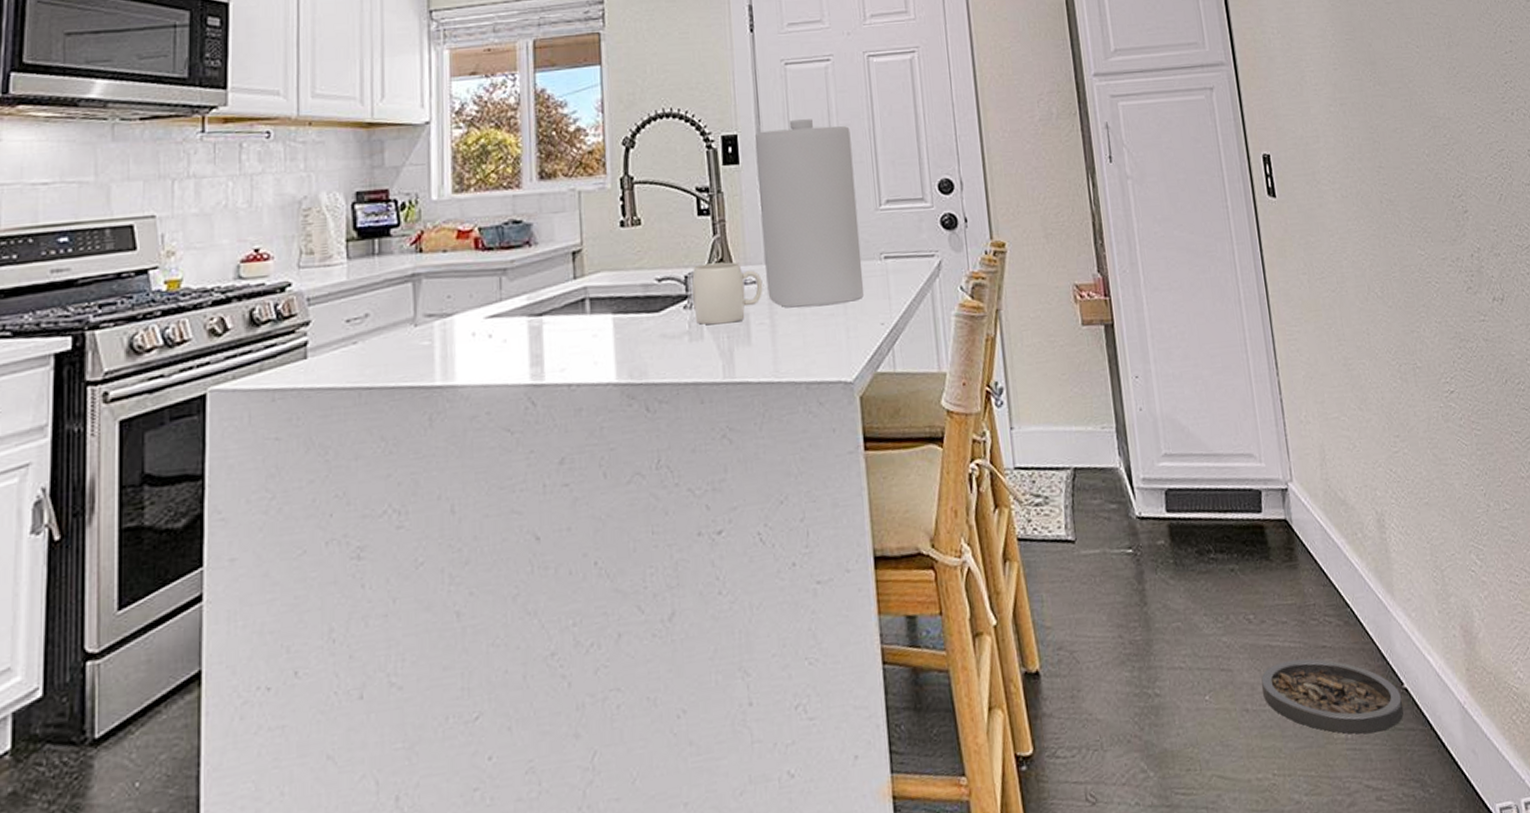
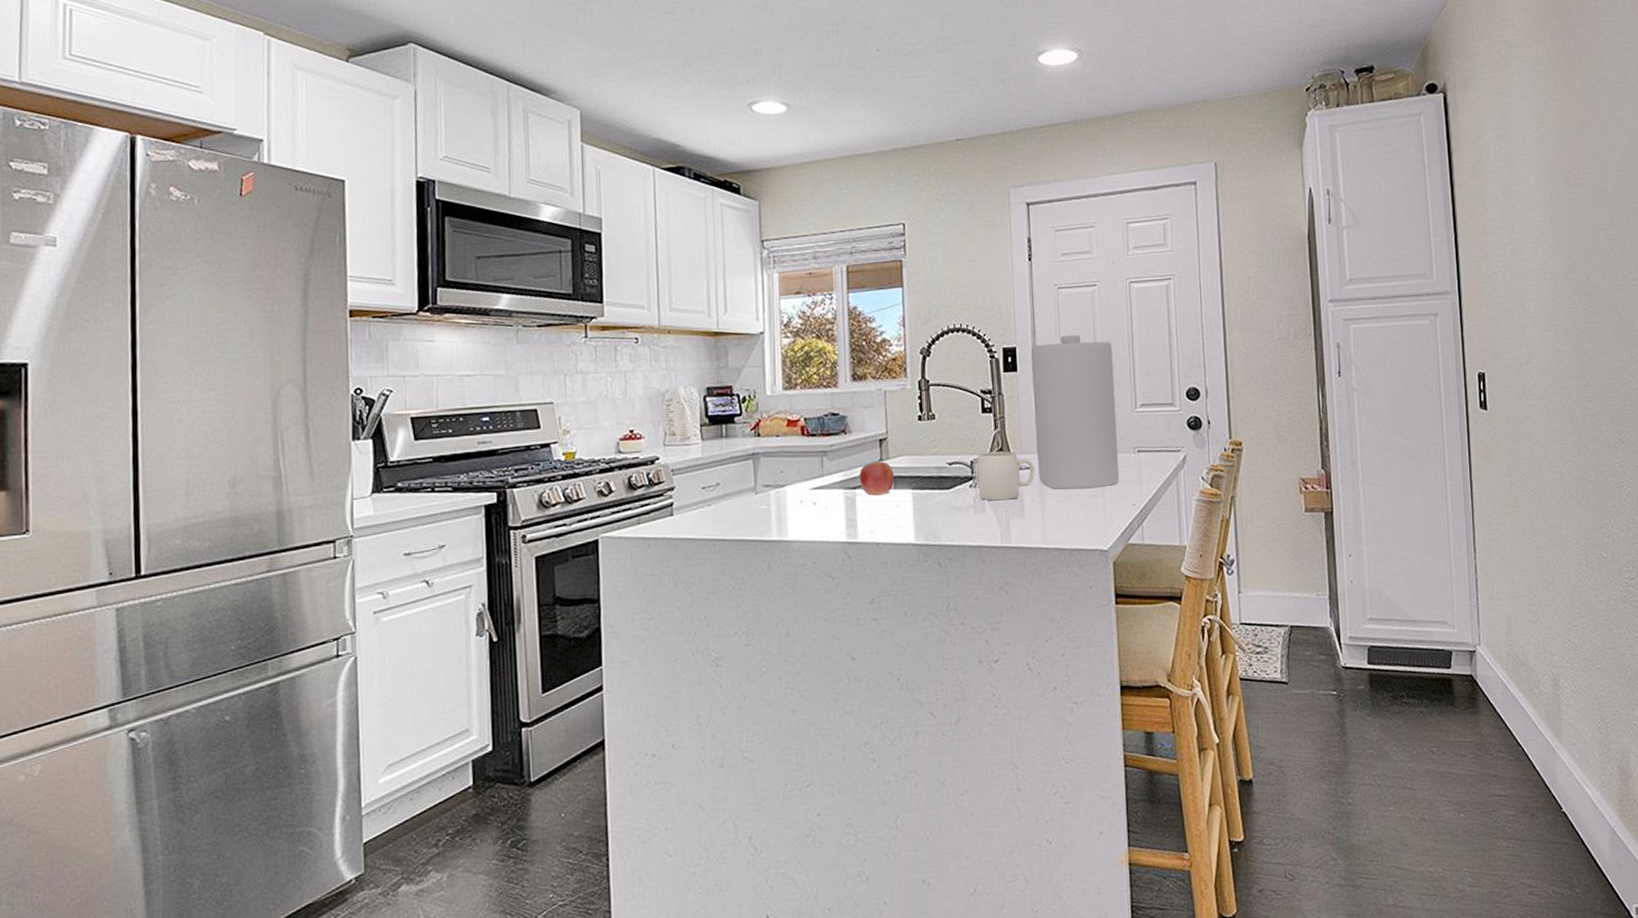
fruit: none [547,275,591,323] -> present [859,458,895,496]
pet bowl: present [1261,659,1404,734] -> none [1439,784,1561,844]

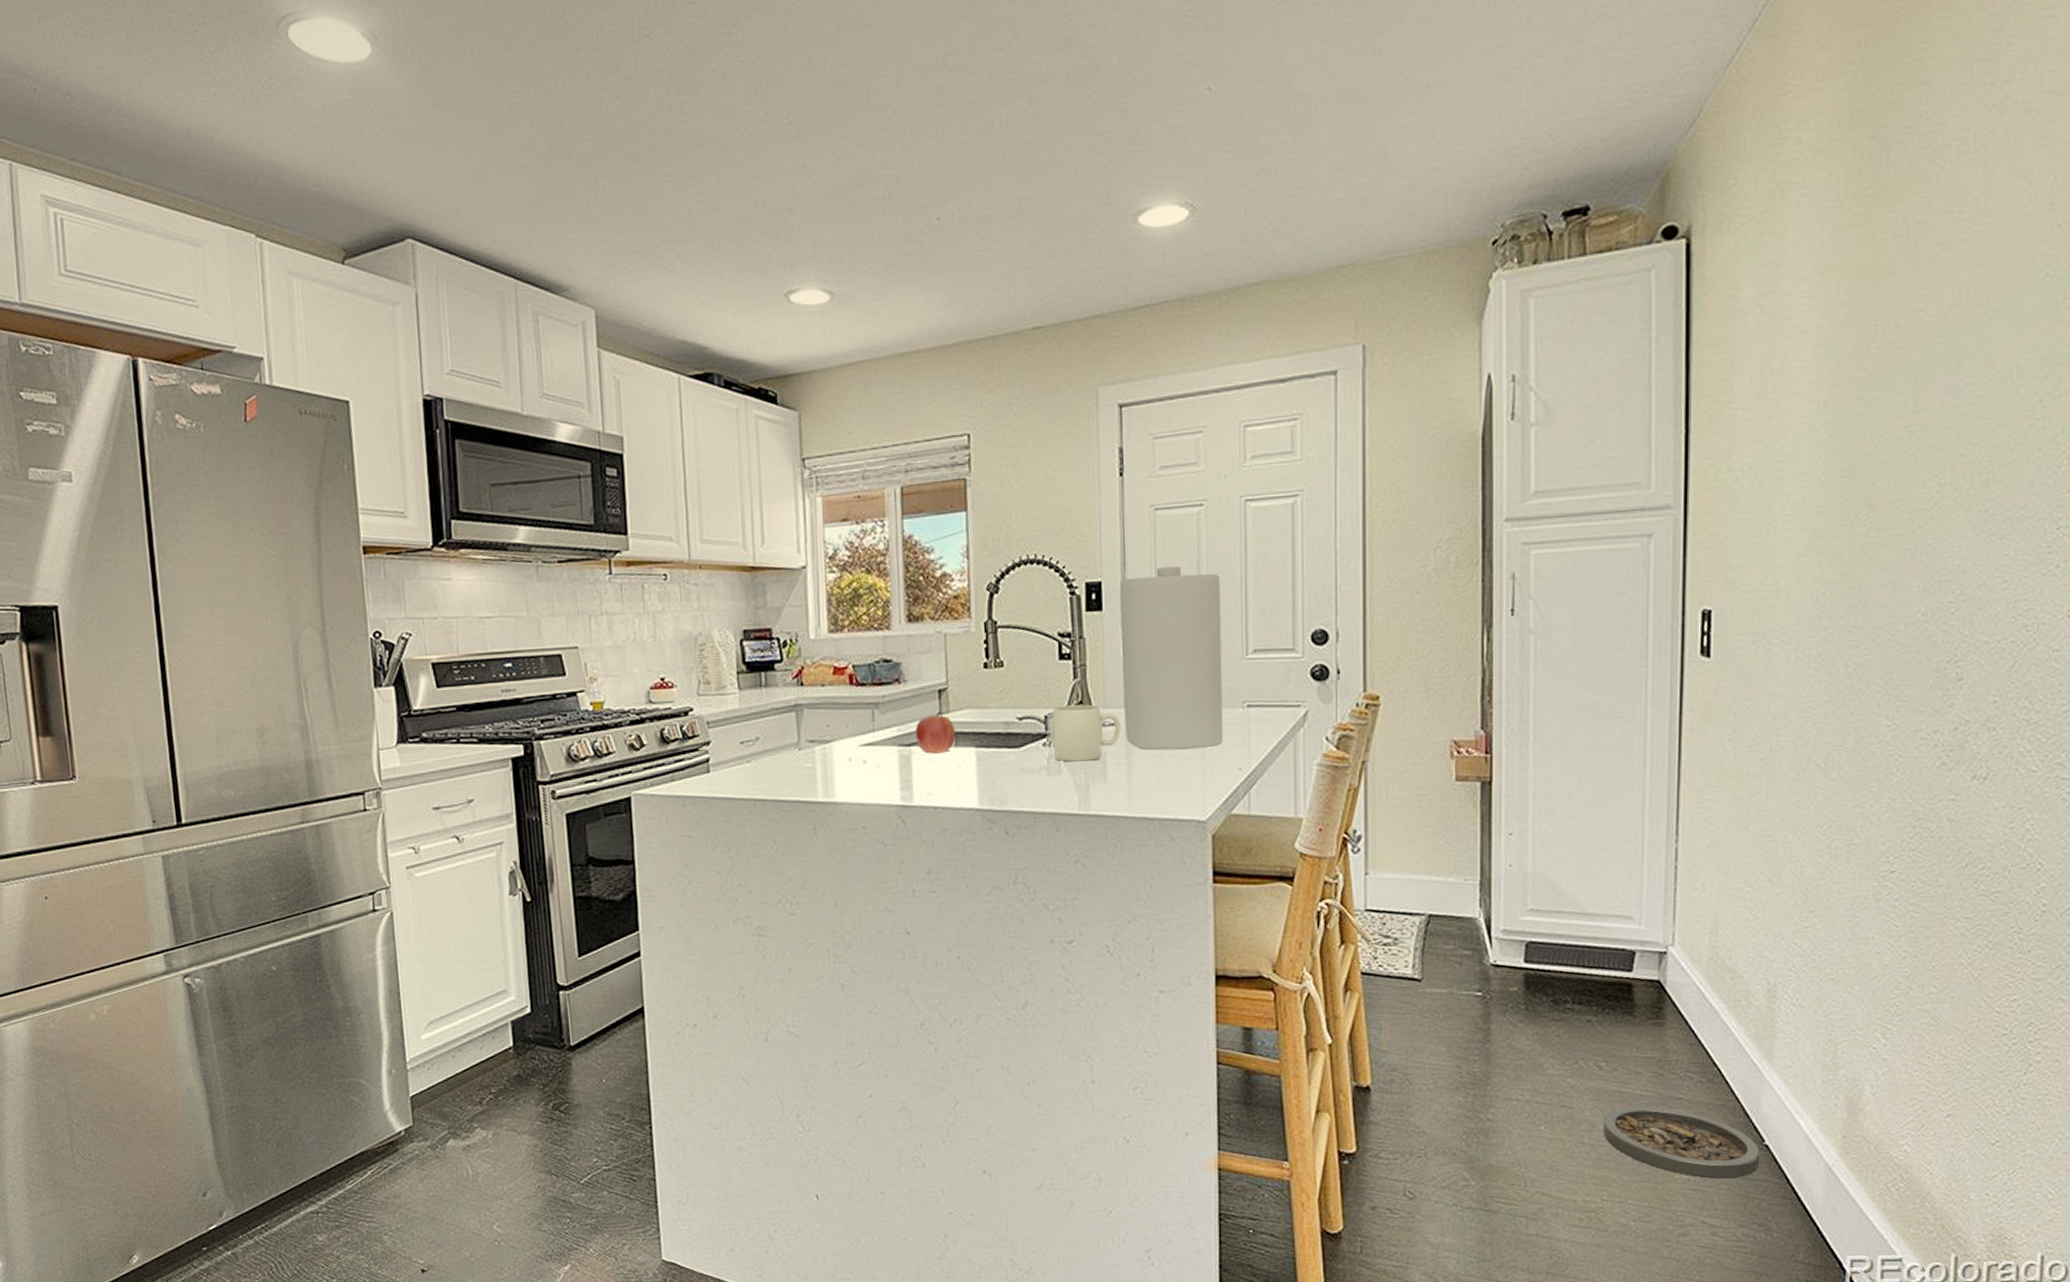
pet bowl: none [1439,784,1561,844] -> present [1604,1106,1760,1179]

